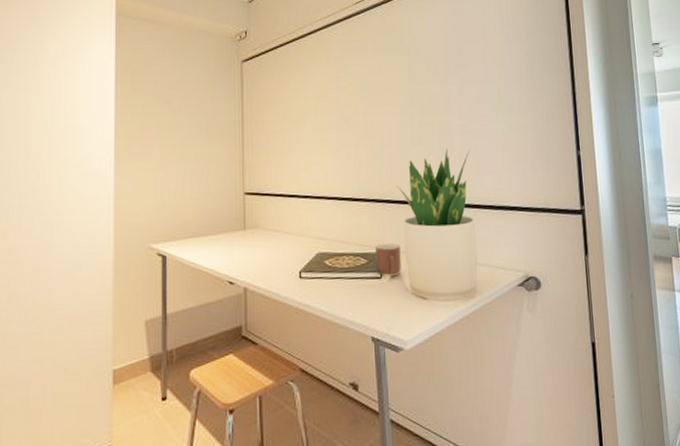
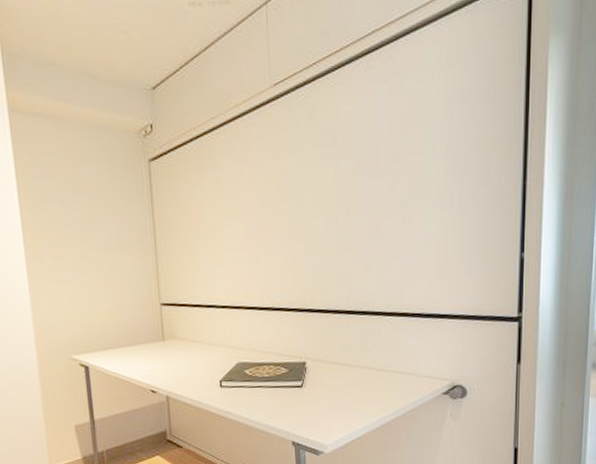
mug: present [375,243,402,277] -> none [296,352,323,386]
planter: present [397,149,478,302] -> none [320,254,402,409]

